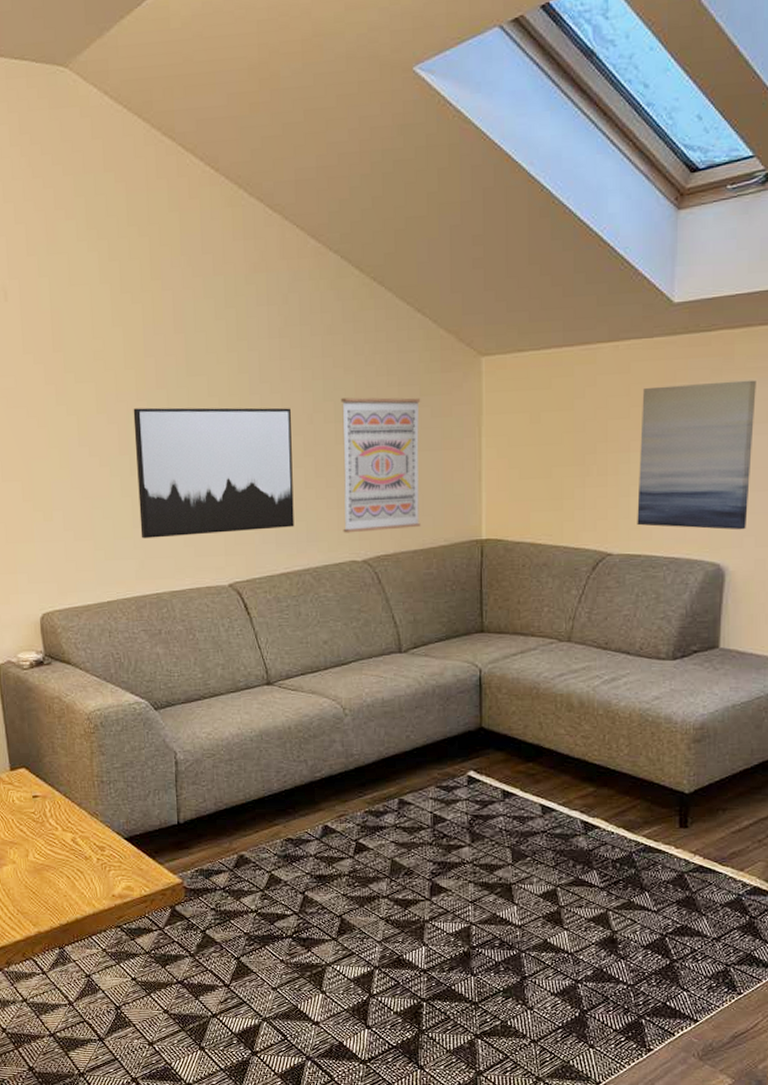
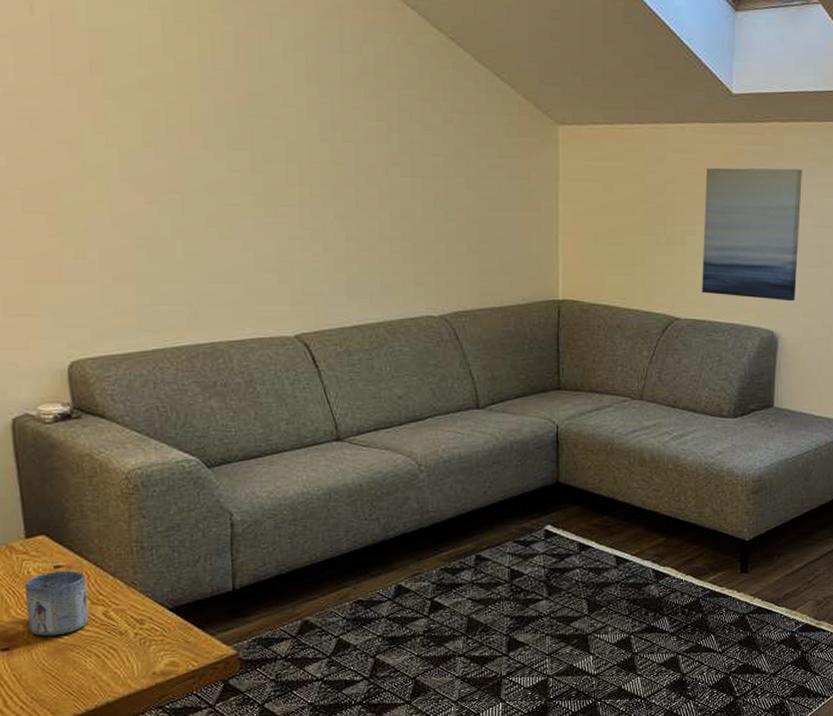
mug: none [11,800,60,857] -> present [25,570,88,637]
wall art: present [133,407,294,539] -> none [186,145,368,284]
wall art: present [340,397,421,533] -> none [417,153,499,288]

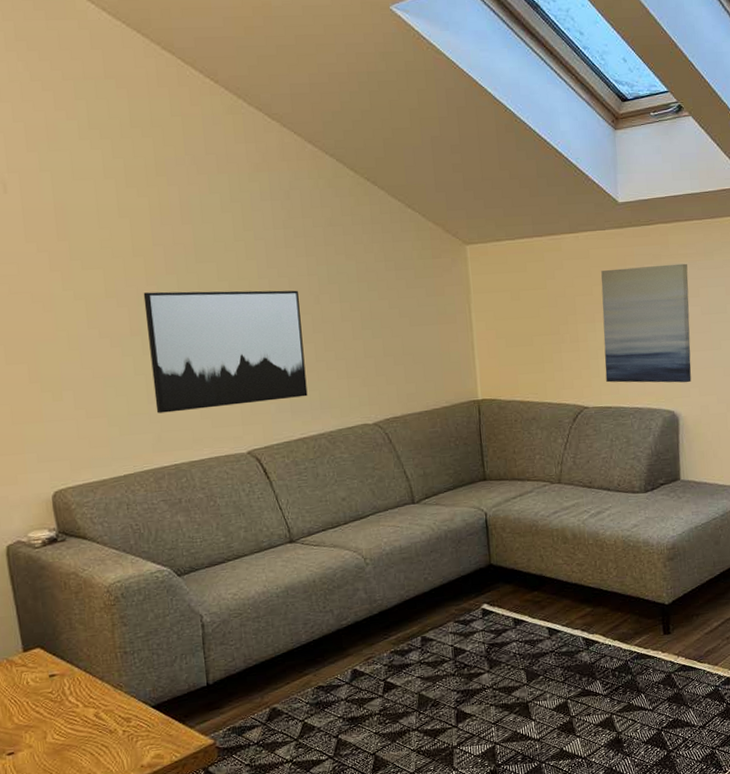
mug: present [25,570,88,637] -> none [25,678,82,740]
wall art: none [186,145,368,284] -> present [143,290,308,413]

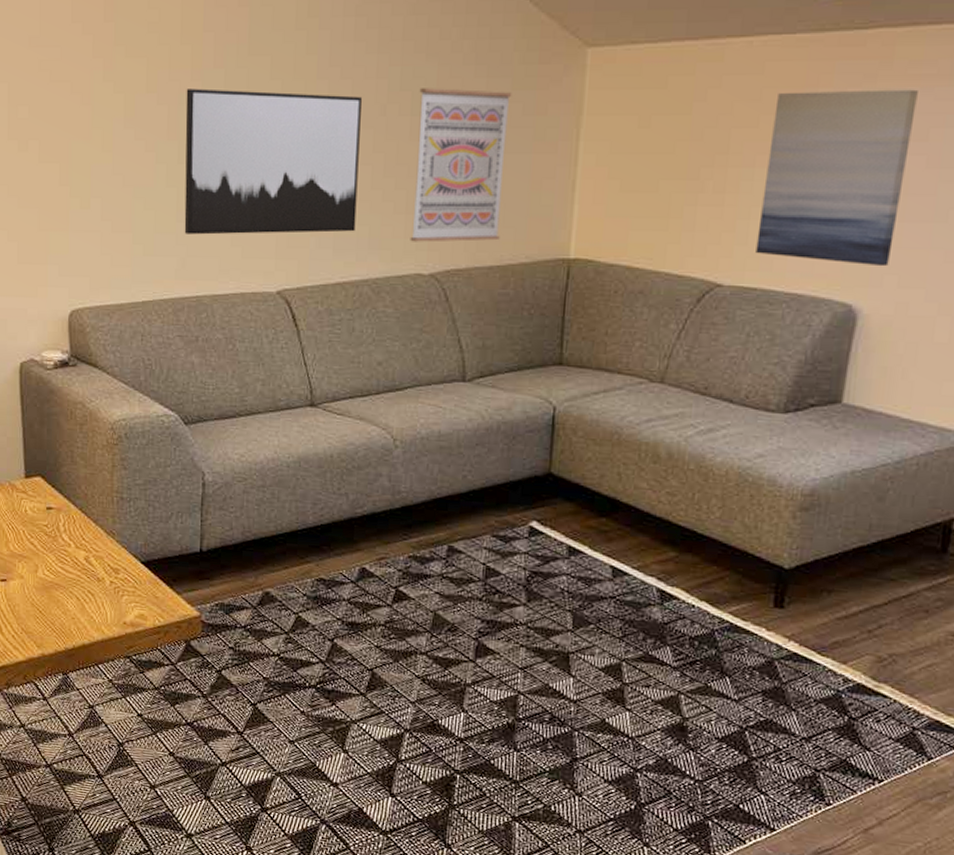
wall art: none [344,280,424,400] -> present [410,88,512,242]

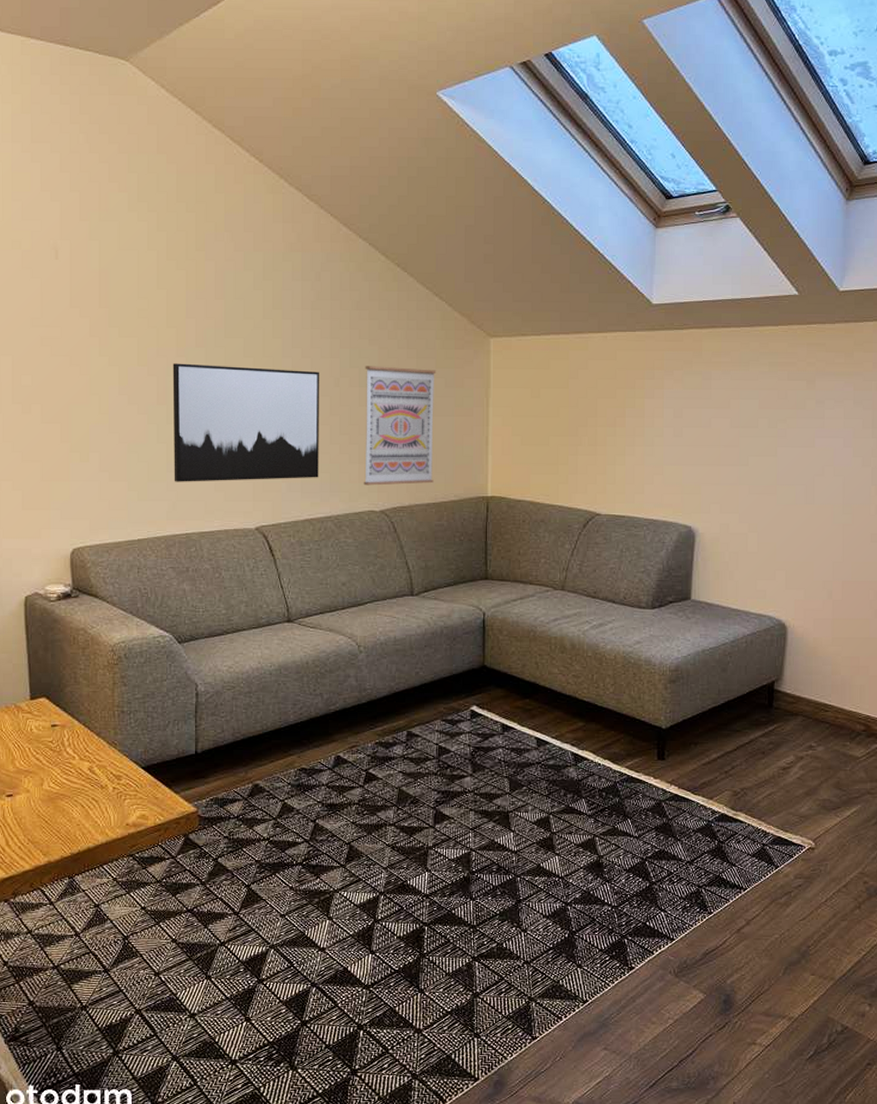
wall art: present [756,89,918,267] -> none [622,372,720,498]

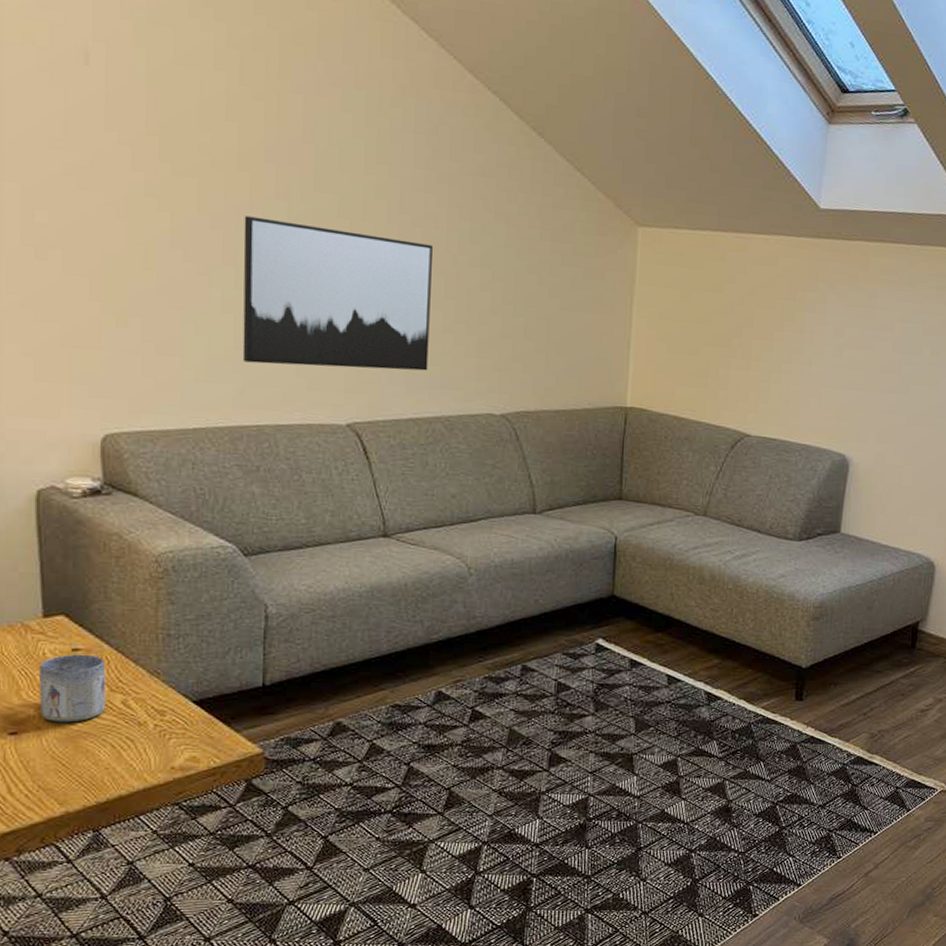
mug: none [28,729,76,786] -> present [39,654,106,723]
wall art: present [363,366,437,486] -> none [481,244,574,388]

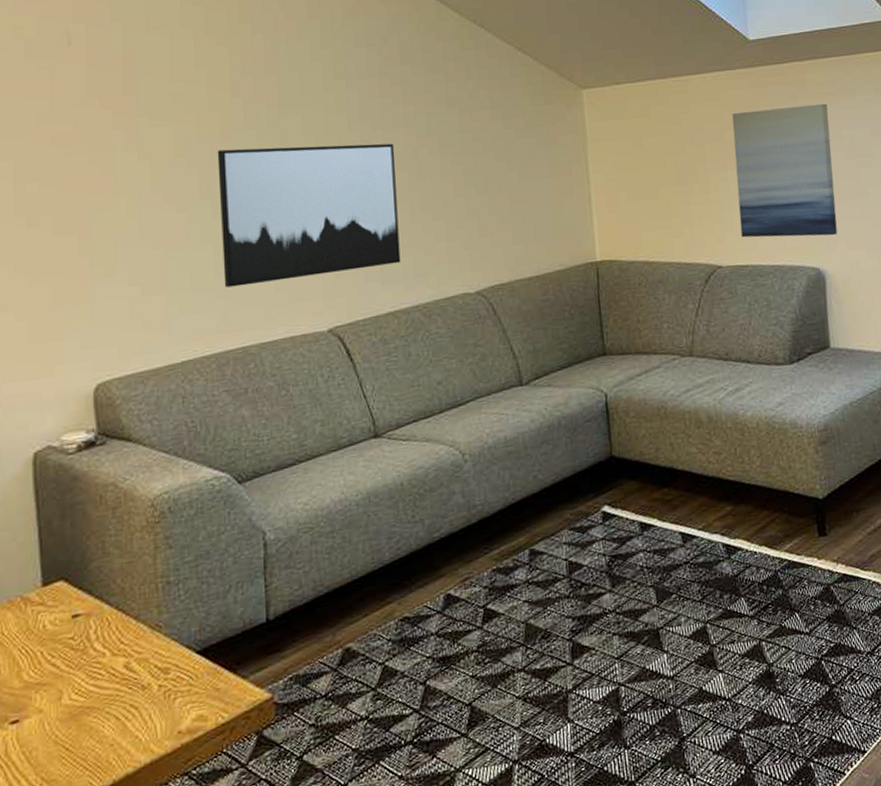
mug: present [39,654,106,723] -> none [40,618,108,701]
wall art: none [775,283,886,426] -> present [732,103,838,238]

